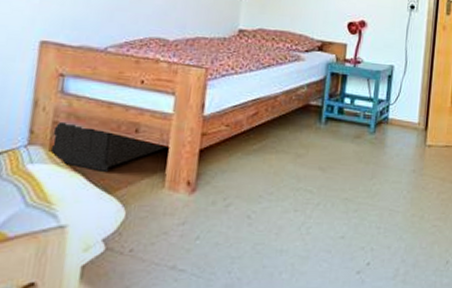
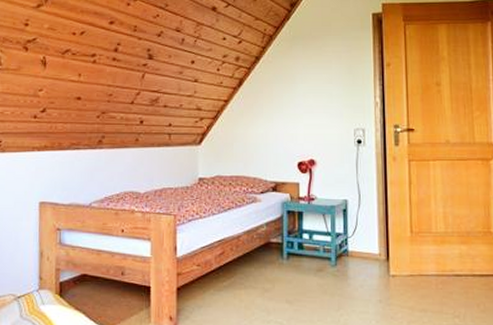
storage bin: present [51,123,167,173] -> none [57,270,149,311]

